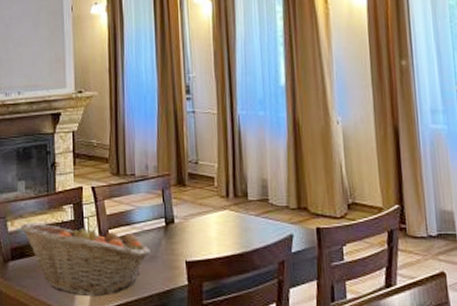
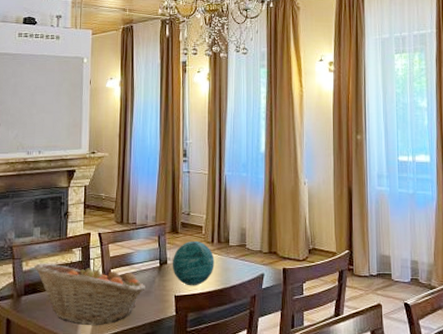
decorative orb: none [180,194,232,250] -> present [172,240,215,286]

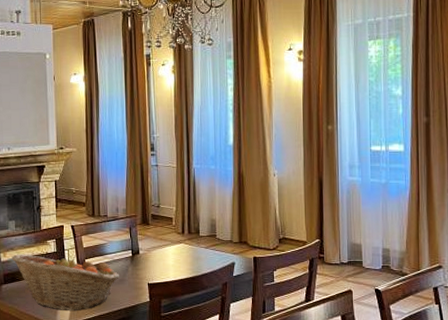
decorative orb: present [172,240,215,286] -> none [144,231,186,275]

